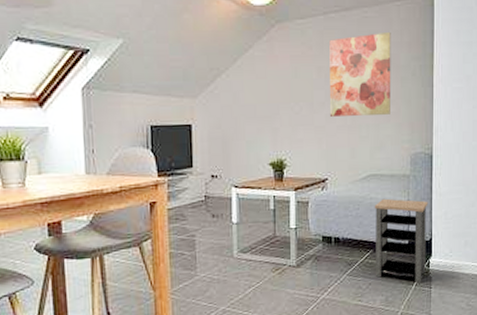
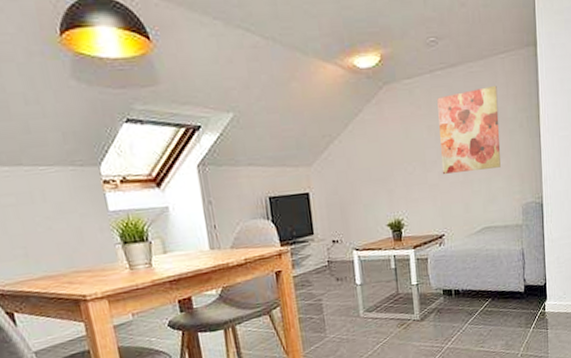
side table: present [374,198,428,283] -> none [490,248,542,326]

